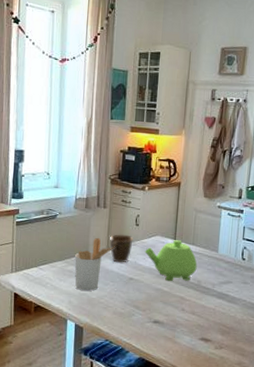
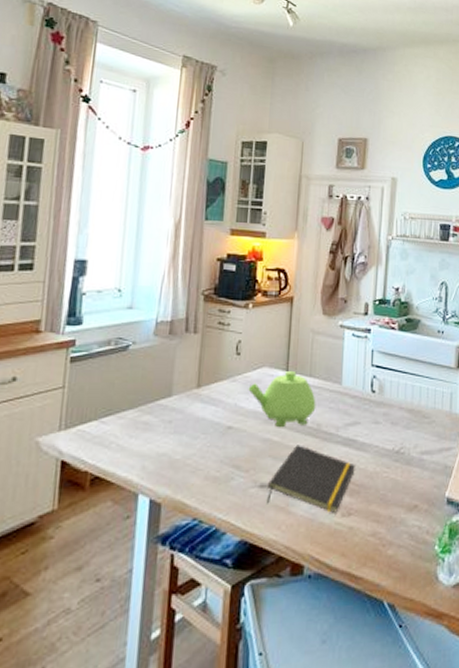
utensil holder: present [74,237,115,291] -> none [151,373,208,449]
mug: present [109,234,134,263] -> none [200,367,233,407]
notepad: none [159,295,227,346] -> present [267,445,355,513]

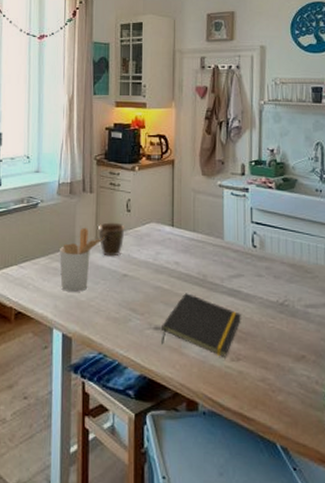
utensil holder: none [151,373,208,449] -> present [59,227,105,292]
mug: none [200,367,233,407] -> present [97,222,125,257]
teapot: present [248,370,316,428] -> none [139,226,201,277]

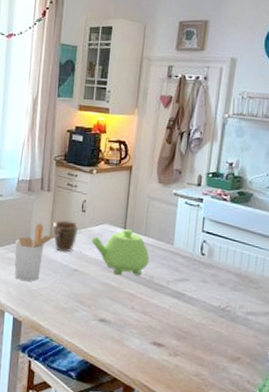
teapot: none [139,226,201,277] -> present [91,228,150,276]
notepad: present [162,293,241,357] -> none [105,291,183,352]

